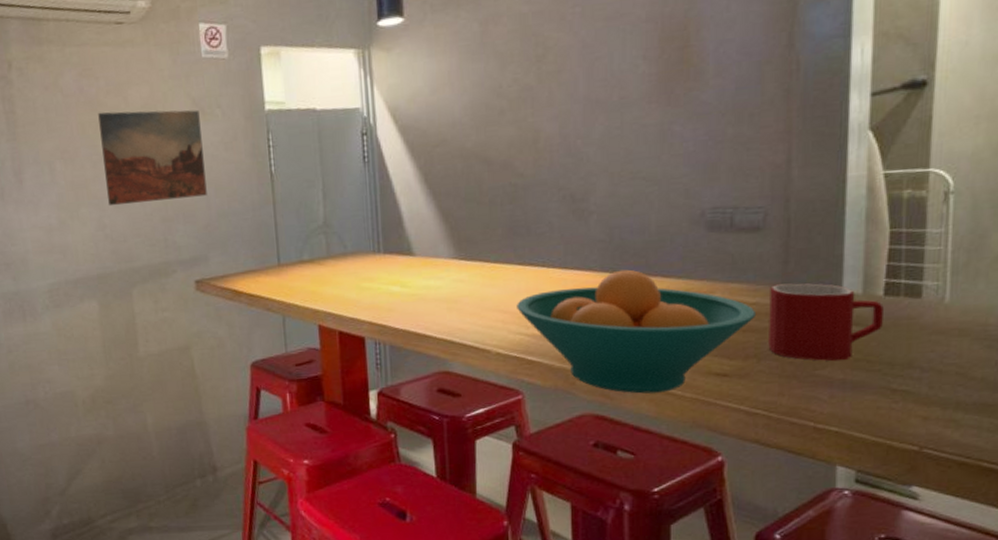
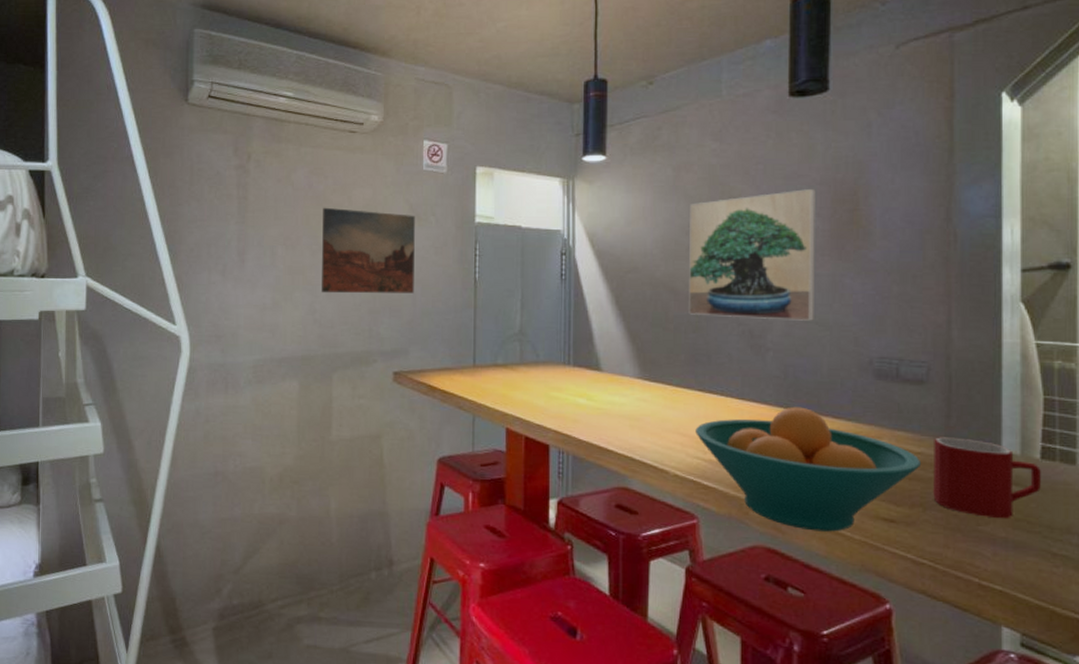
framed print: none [500,27,641,185] -> present [689,188,816,321]

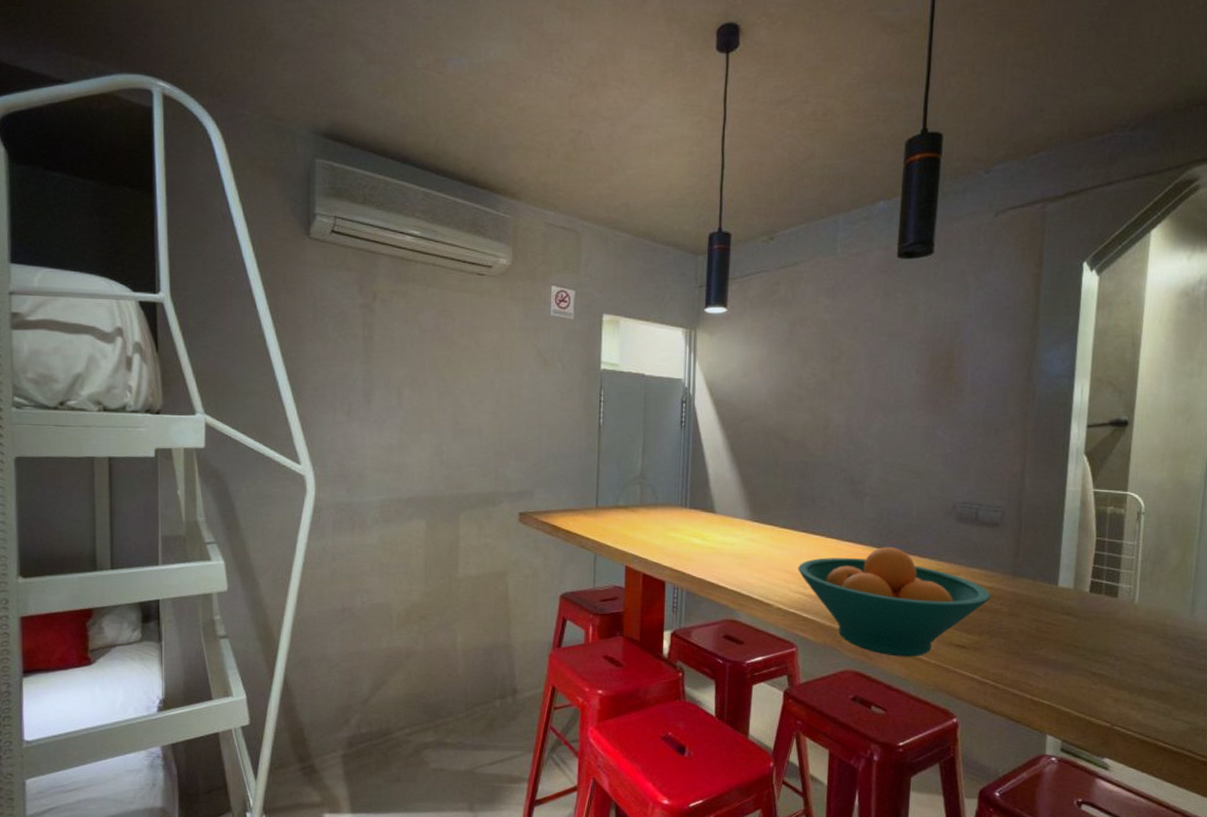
wall art: present [322,207,415,294] -> none [449,349,542,437]
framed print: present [689,188,816,321] -> none [797,345,916,469]
mug: present [933,437,1041,519] -> none [999,573,1089,644]

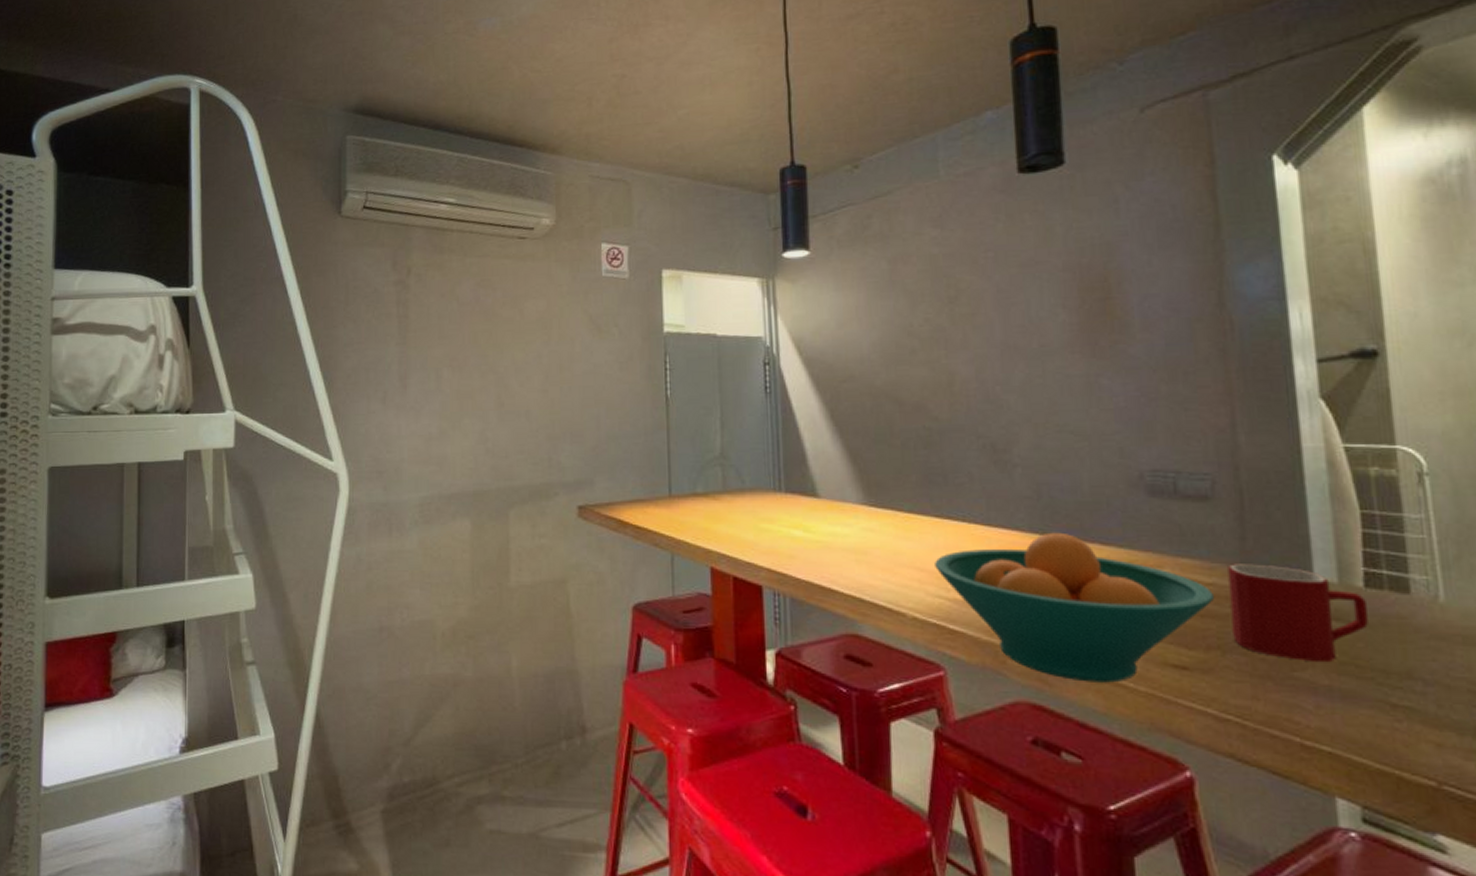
mug: none [999,573,1089,644] -> present [1227,564,1368,663]

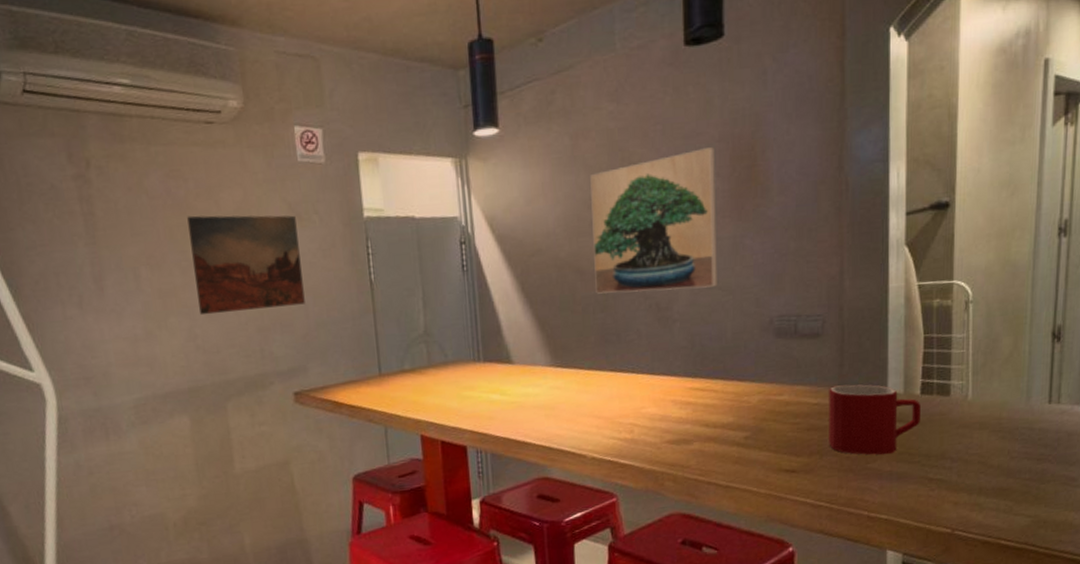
wall art: none [492,322,598,419] -> present [187,215,305,316]
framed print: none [911,276,1068,431] -> present [590,146,717,294]
fruit bowl: present [935,532,1215,683] -> none [609,374,819,492]

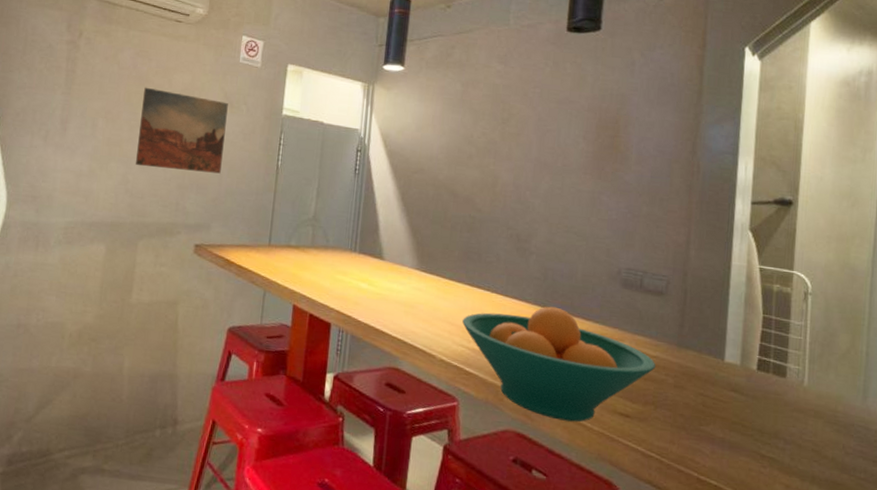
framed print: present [590,146,717,294] -> none [465,113,583,231]
fruit bowl: none [609,374,819,492] -> present [462,306,656,422]
mug: present [829,384,921,455] -> none [664,343,756,422]

